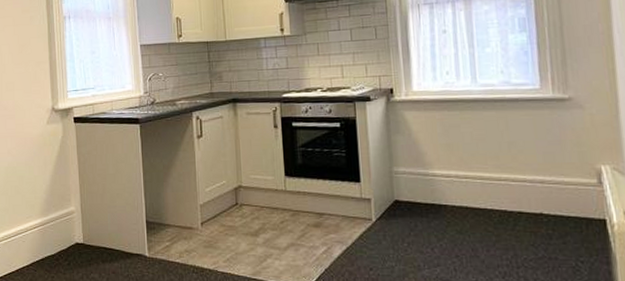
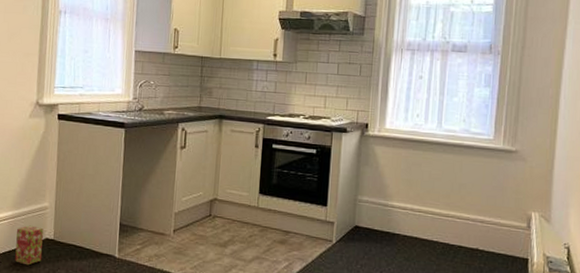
cardboard box: none [48,231,74,272] -> present [15,225,43,266]

